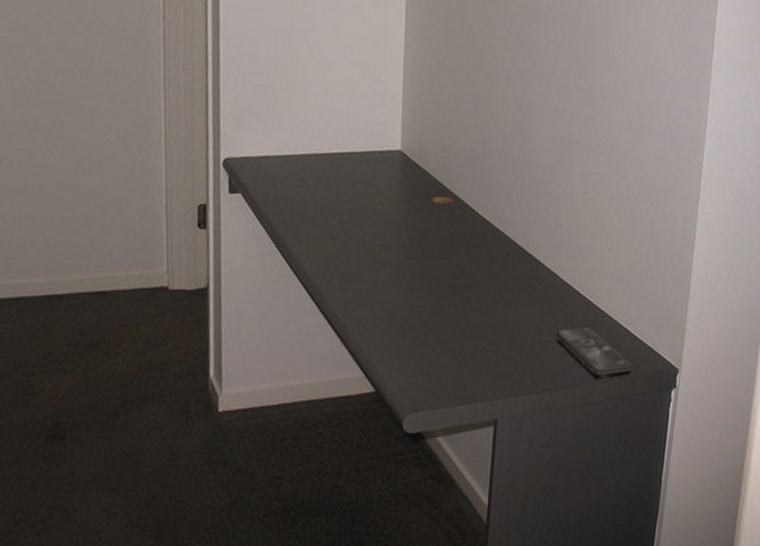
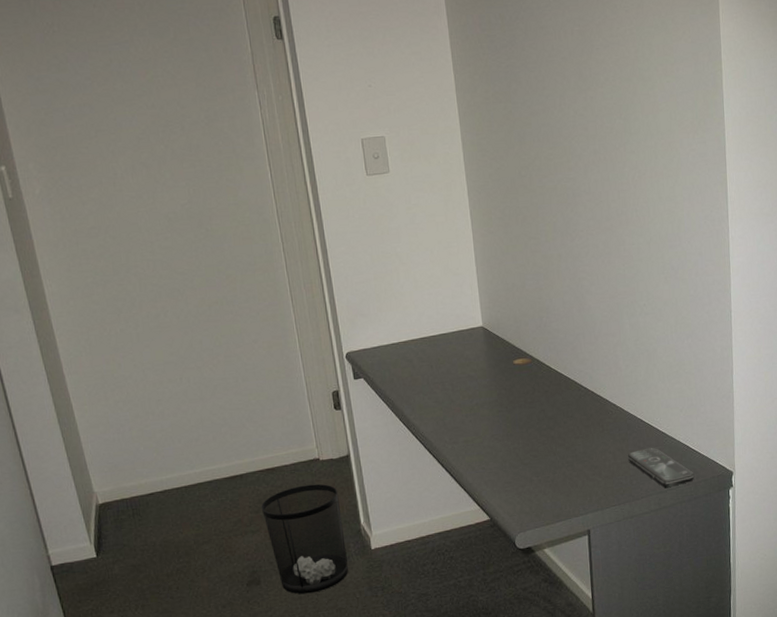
waste bin: none [81,318,186,460] -> present [261,483,348,594]

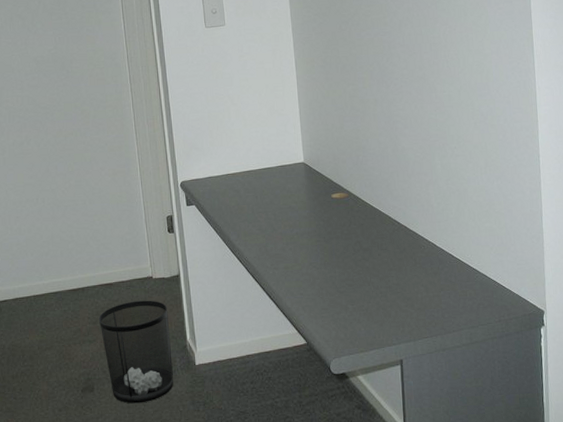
mobile phone: present [628,447,695,488] -> none [440,282,506,323]

